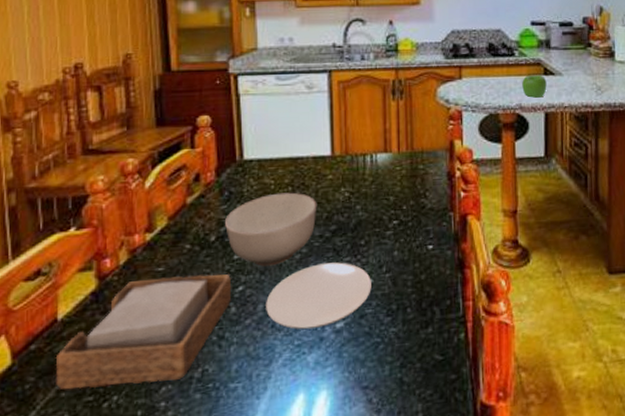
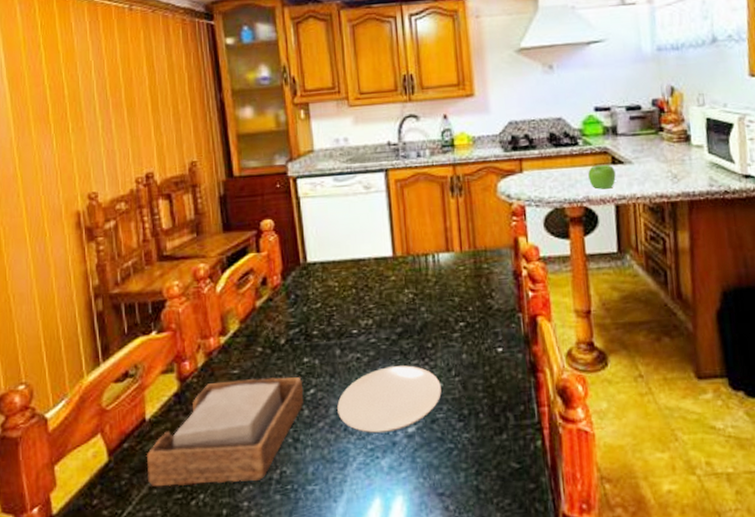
bowl: present [225,192,317,266] -> none [293,294,382,369]

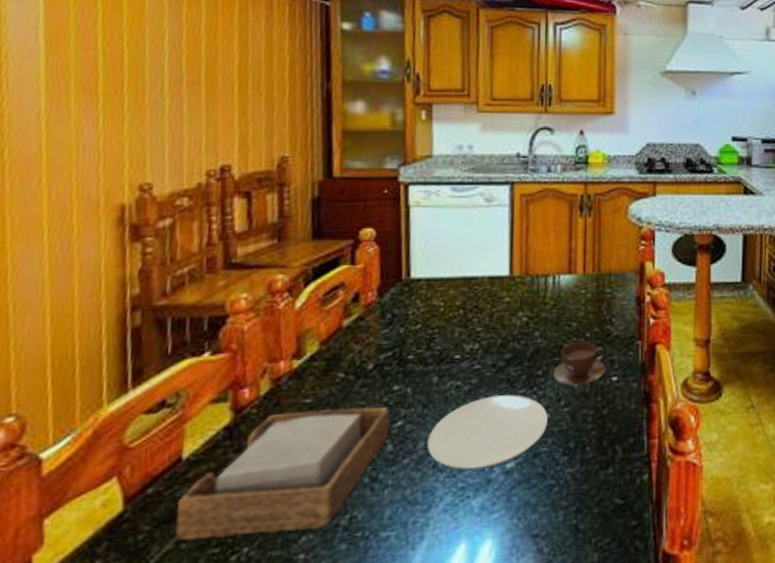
teacup: none [442,315,490,357] -> present [553,342,606,385]
fruit: present [588,164,616,189] -> none [720,194,746,218]

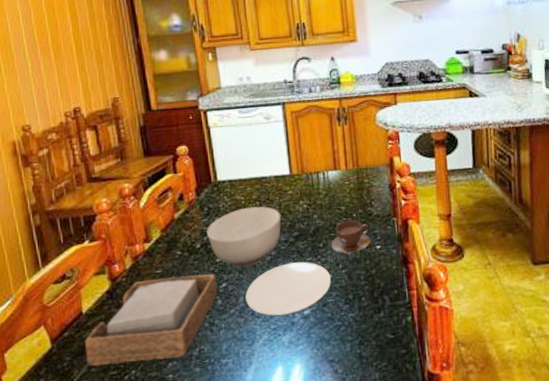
bowl: none [385,316,491,399] -> present [207,206,281,267]

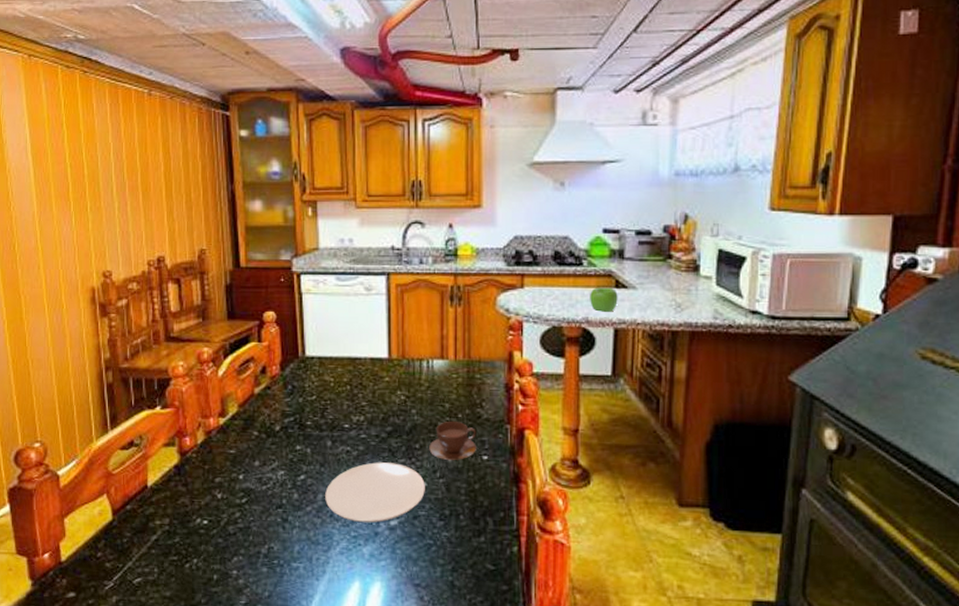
napkin holder: present [84,274,218,367] -> none [146,459,295,554]
bowl: present [207,206,281,267] -> none [289,391,374,459]
fruit: none [450,97,472,118] -> present [590,287,618,312]

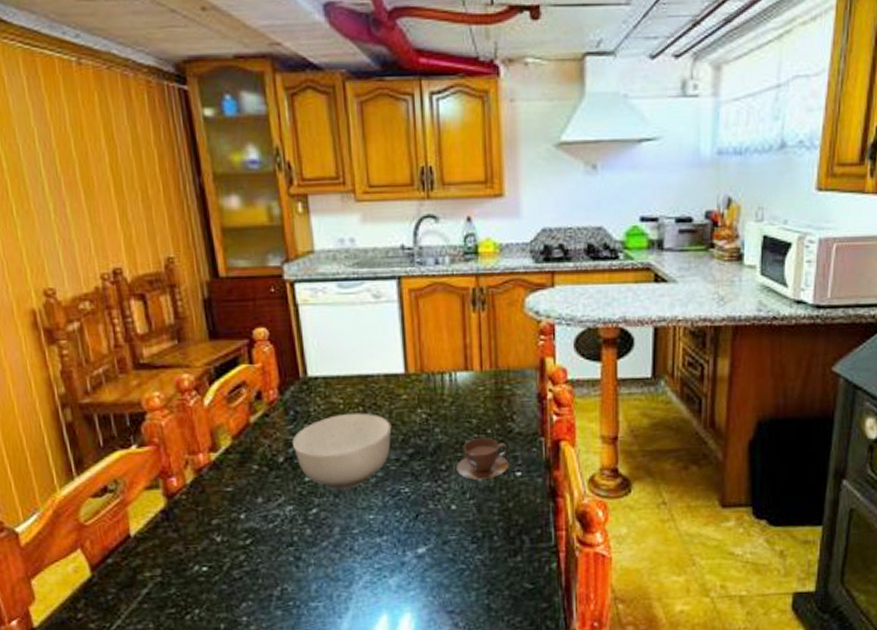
bowl: none [289,391,374,459] -> present [293,413,392,489]
plate: present [325,462,425,523] -> none [342,487,454,554]
fruit: present [590,287,618,312] -> none [627,282,657,309]

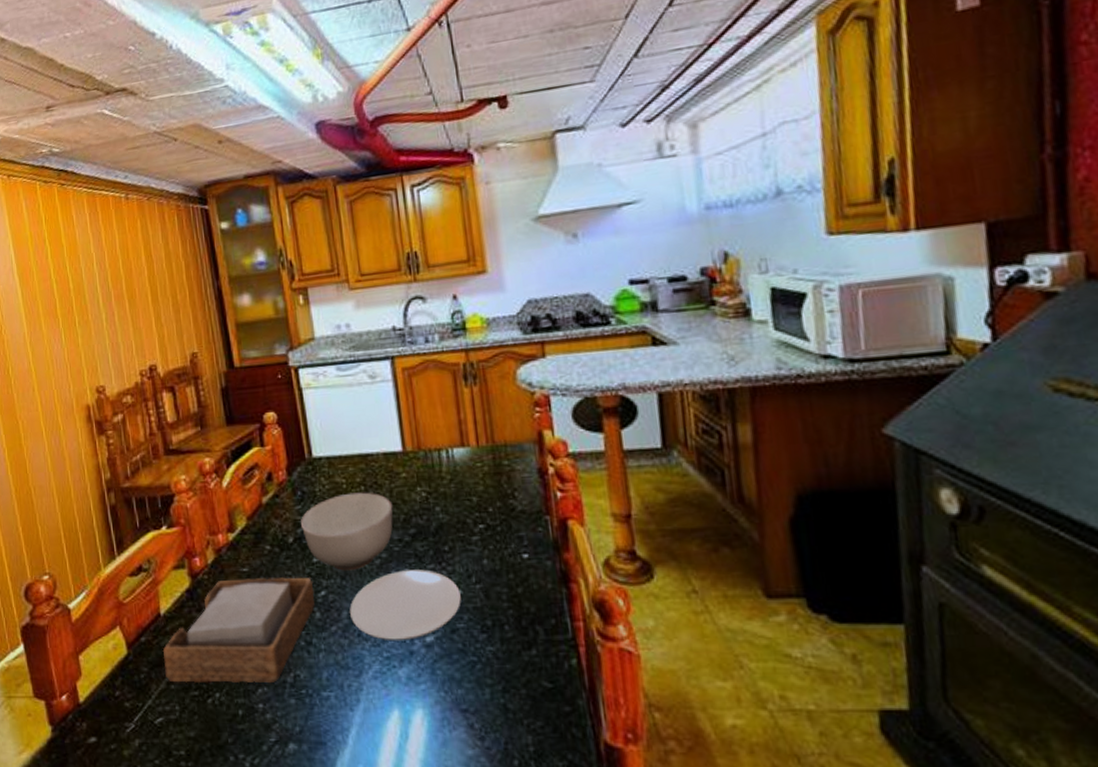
napkin holder: none [133,496,306,602] -> present [162,577,316,684]
plate: none [342,487,454,554] -> present [350,569,461,642]
teacup: present [456,438,509,480] -> none [460,517,514,562]

